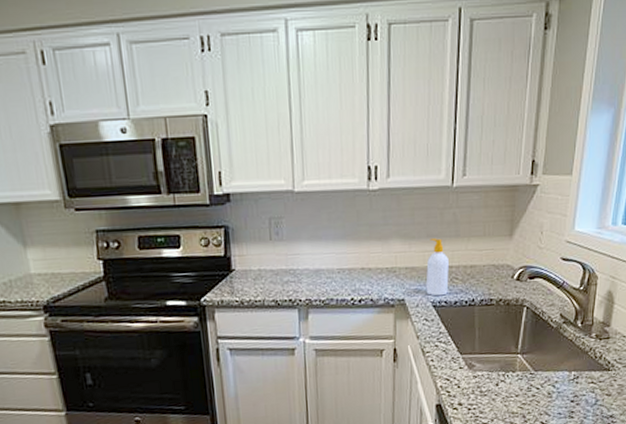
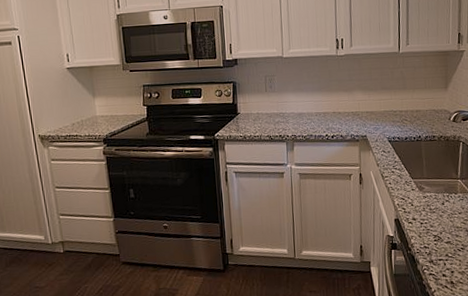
soap bottle: present [426,237,449,296] -> none [382,89,400,134]

